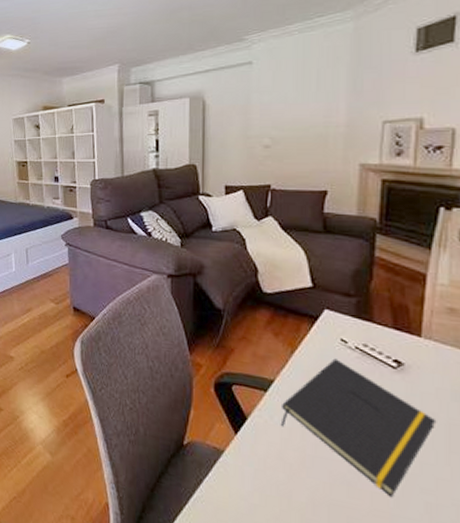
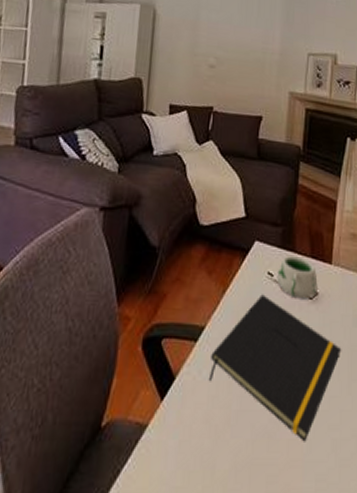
mug: none [351,325,403,369] -> present [276,256,318,299]

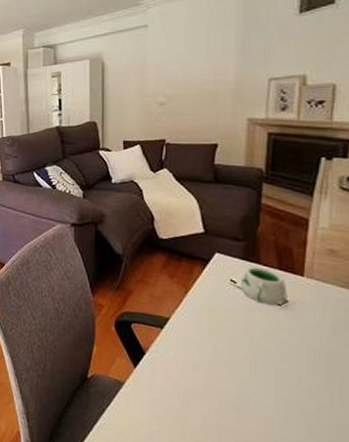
notepad: present [208,294,342,442] -> none [175,297,318,422]

